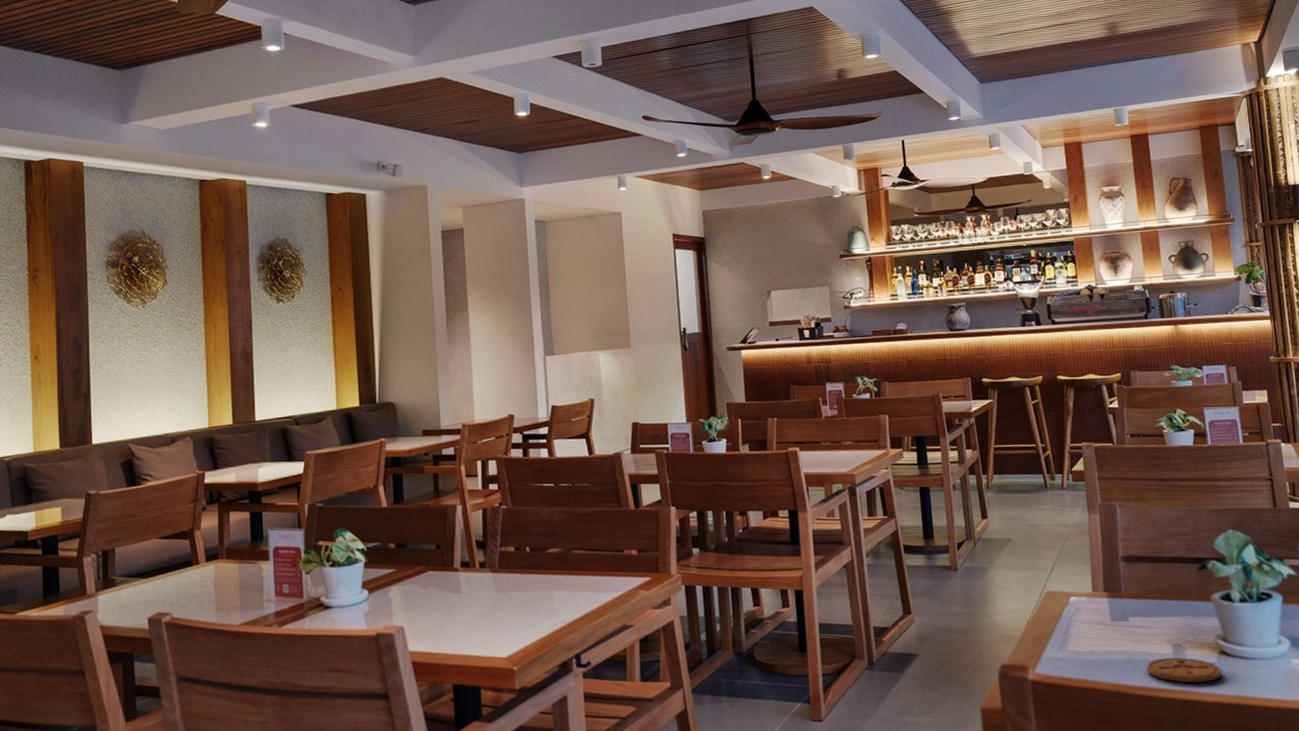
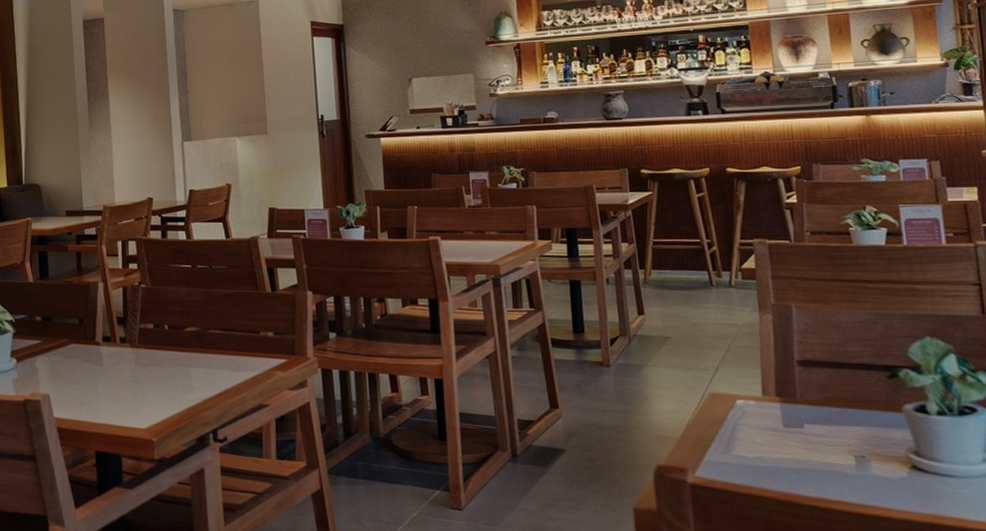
coaster: present [1146,657,1223,683] -> none [823,469,914,498]

